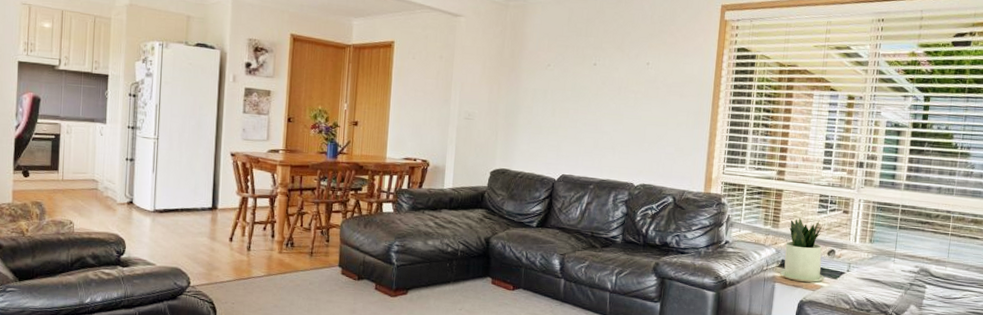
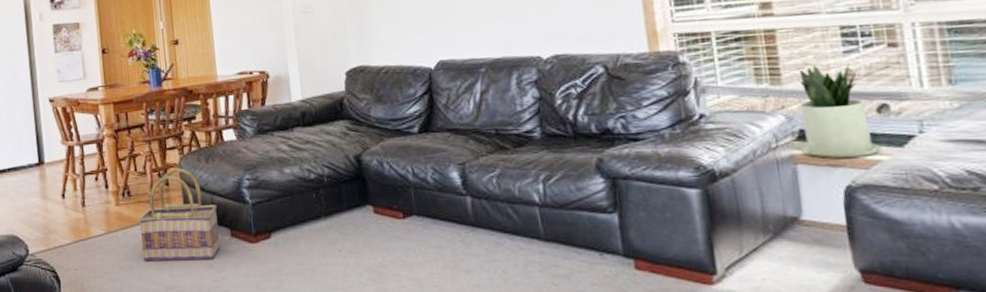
basket: none [296,229,368,307] -> present [139,168,220,262]

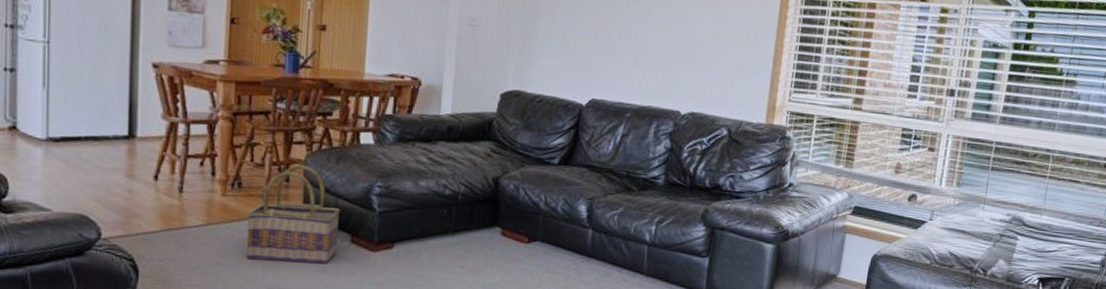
planter: present [796,65,882,159] -> none [852,156,905,234]

